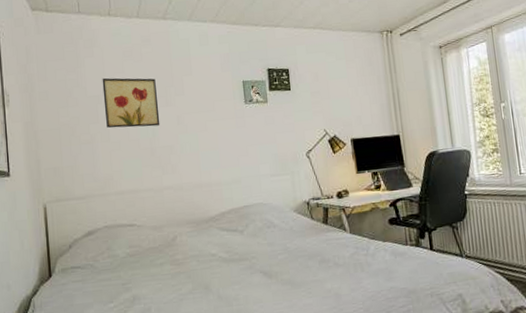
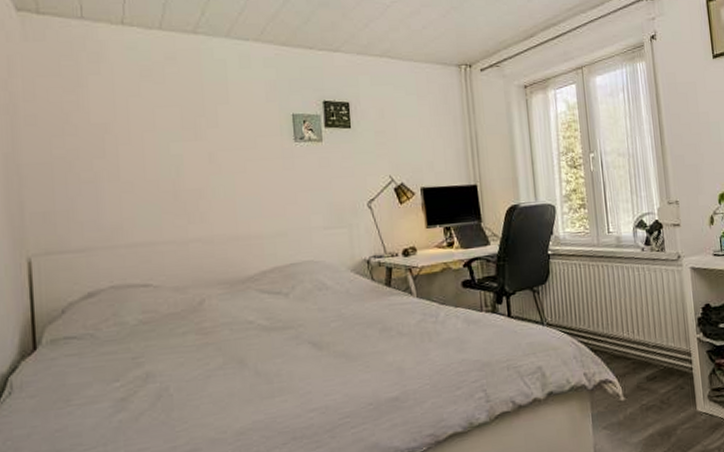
wall art: present [102,77,160,128] -> none [111,101,187,165]

